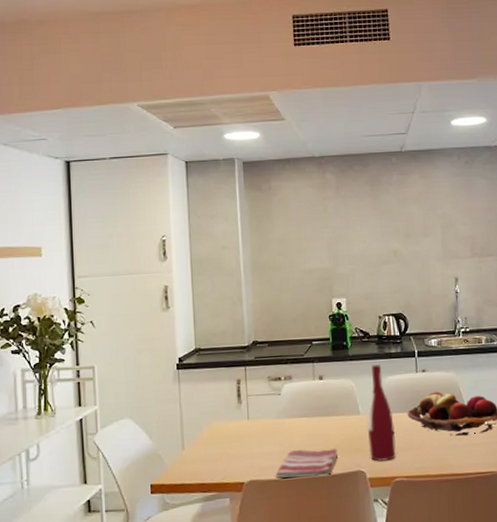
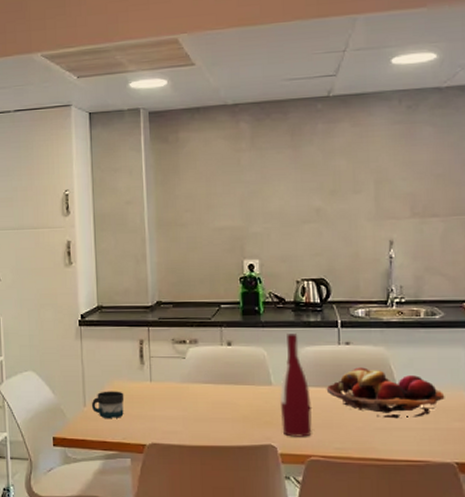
mug: none [189,431,223,461] -> present [91,391,124,419]
dish towel: present [276,448,337,479] -> none [179,417,246,447]

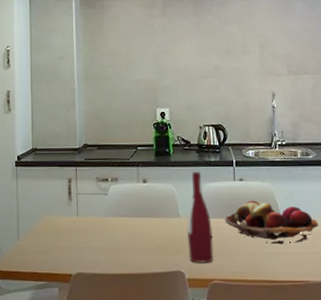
mug: present [91,391,124,419] -> none [24,225,54,252]

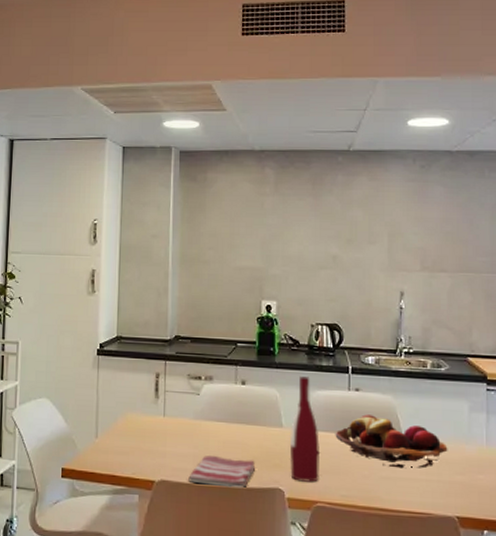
dish towel: none [101,248,158,274] -> present [188,456,255,489]

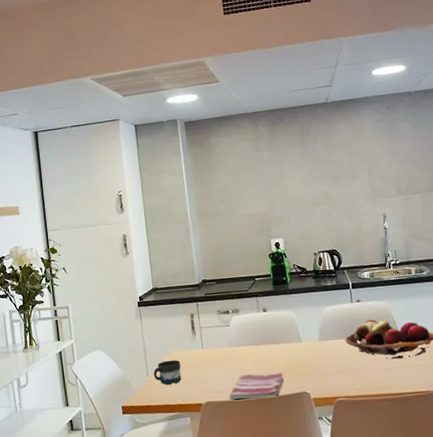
mug: none [103,423,137,453] -> present [153,359,182,385]
wine bottle: present [289,376,321,482] -> none [308,297,337,383]

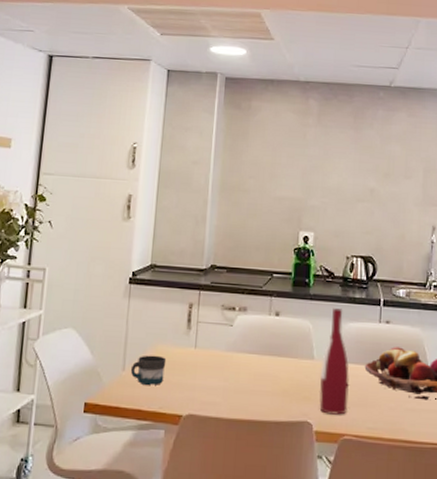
dish towel: present [230,372,283,400] -> none [217,389,285,422]
wine bottle: none [308,297,337,383] -> present [319,308,350,415]

